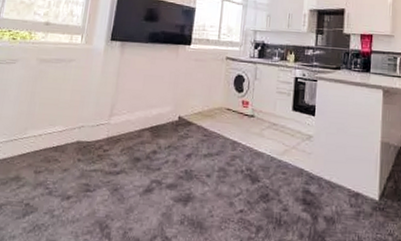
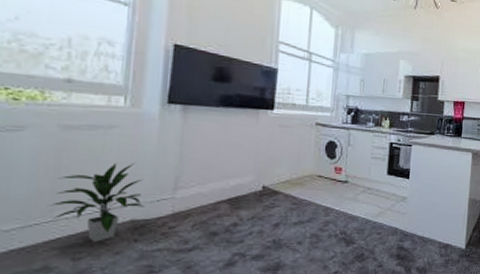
indoor plant: none [24,90,88,159] -> present [48,162,146,242]

